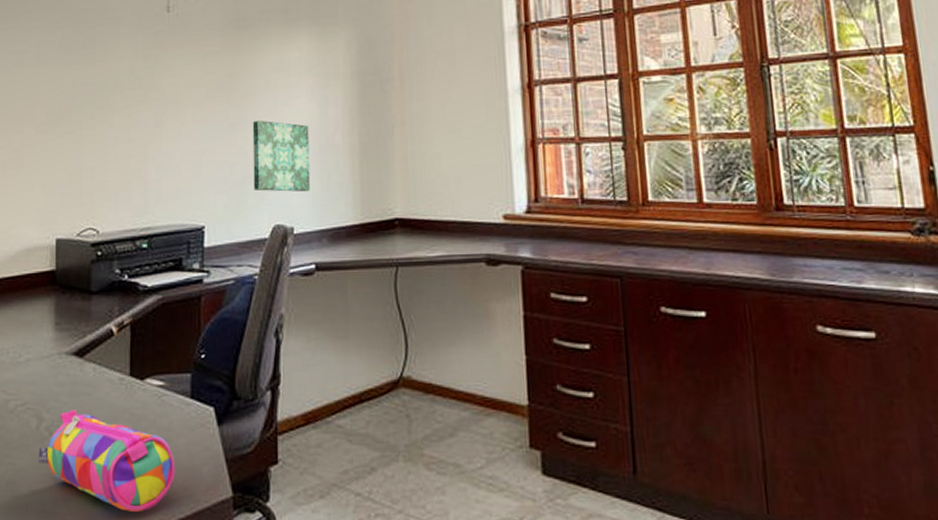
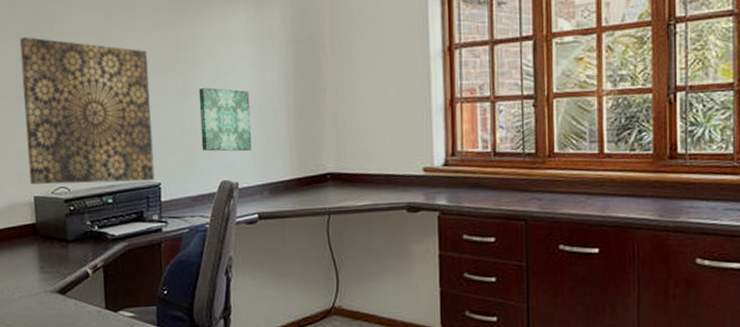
wall art: none [53,61,199,226] -> present [19,37,155,185]

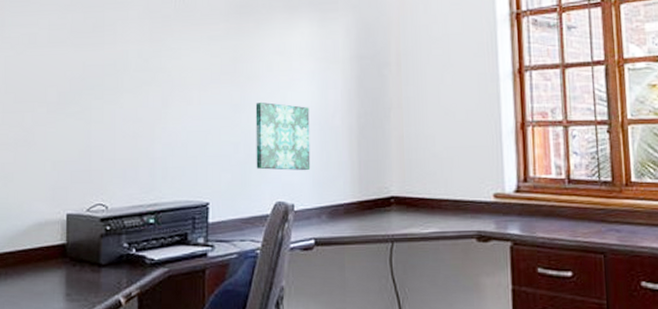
wall art: present [19,37,155,185] -> none [64,44,204,202]

